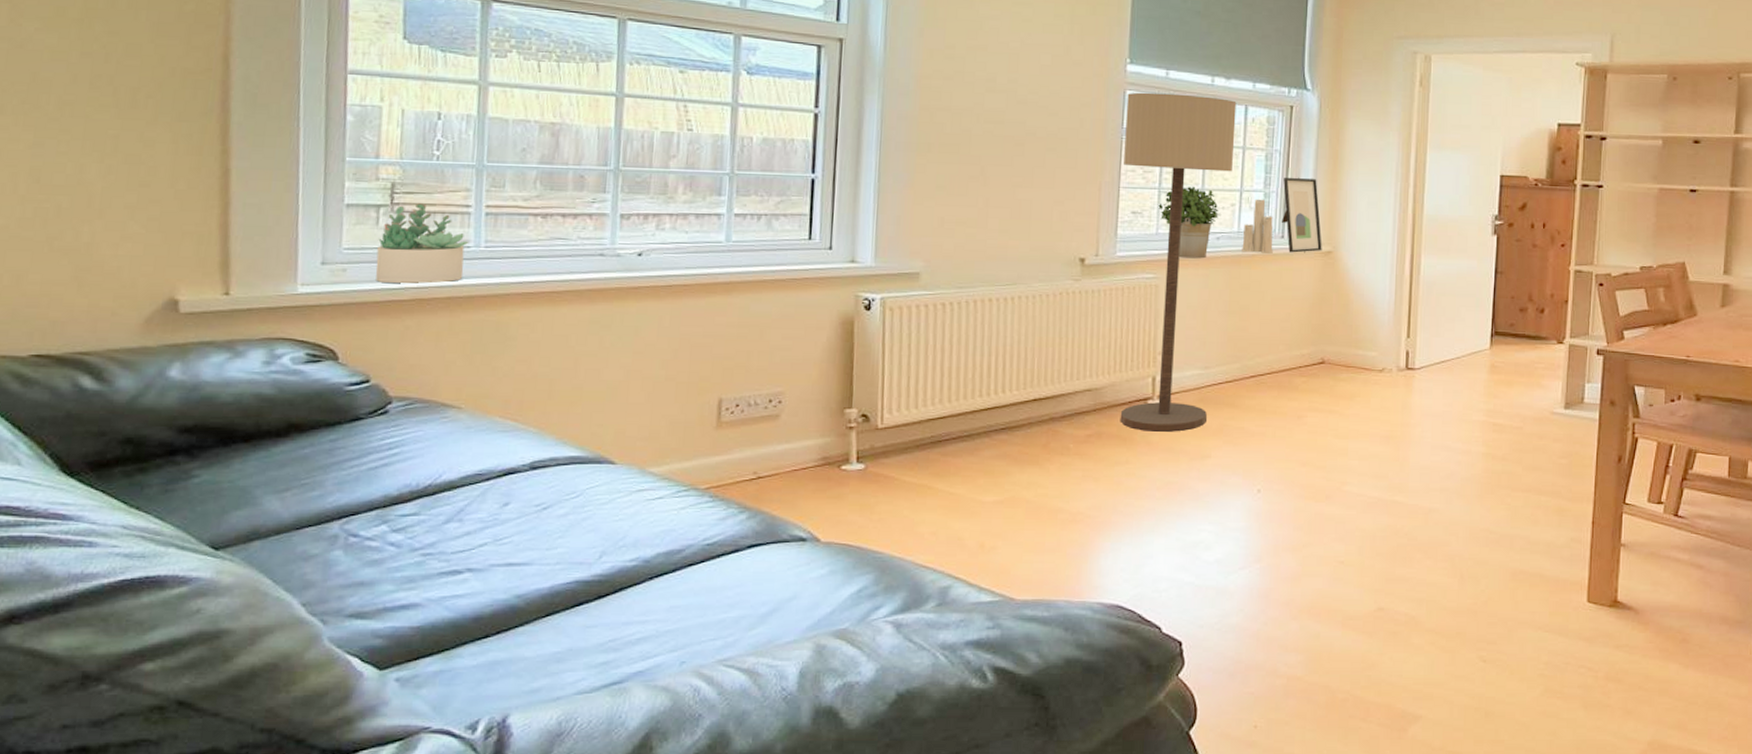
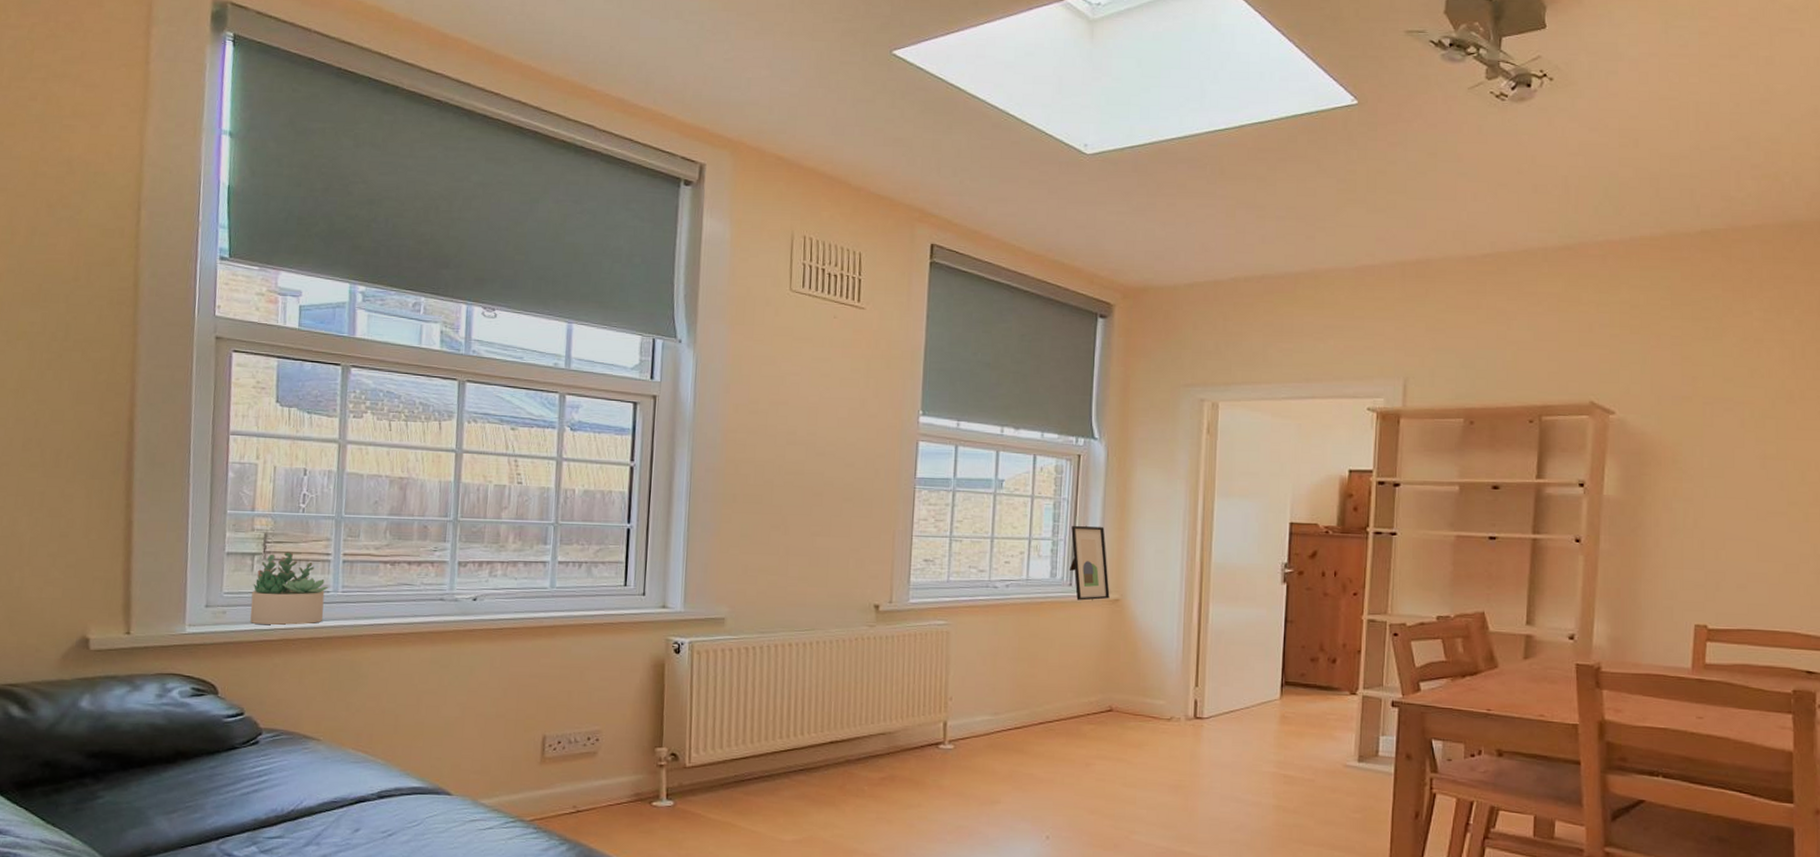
floor lamp: present [1120,92,1237,432] -> none [912,443,1025,777]
potted plant: present [1158,186,1219,259] -> none [949,534,1008,606]
candle: present [1242,192,1273,255] -> none [1030,540,1061,602]

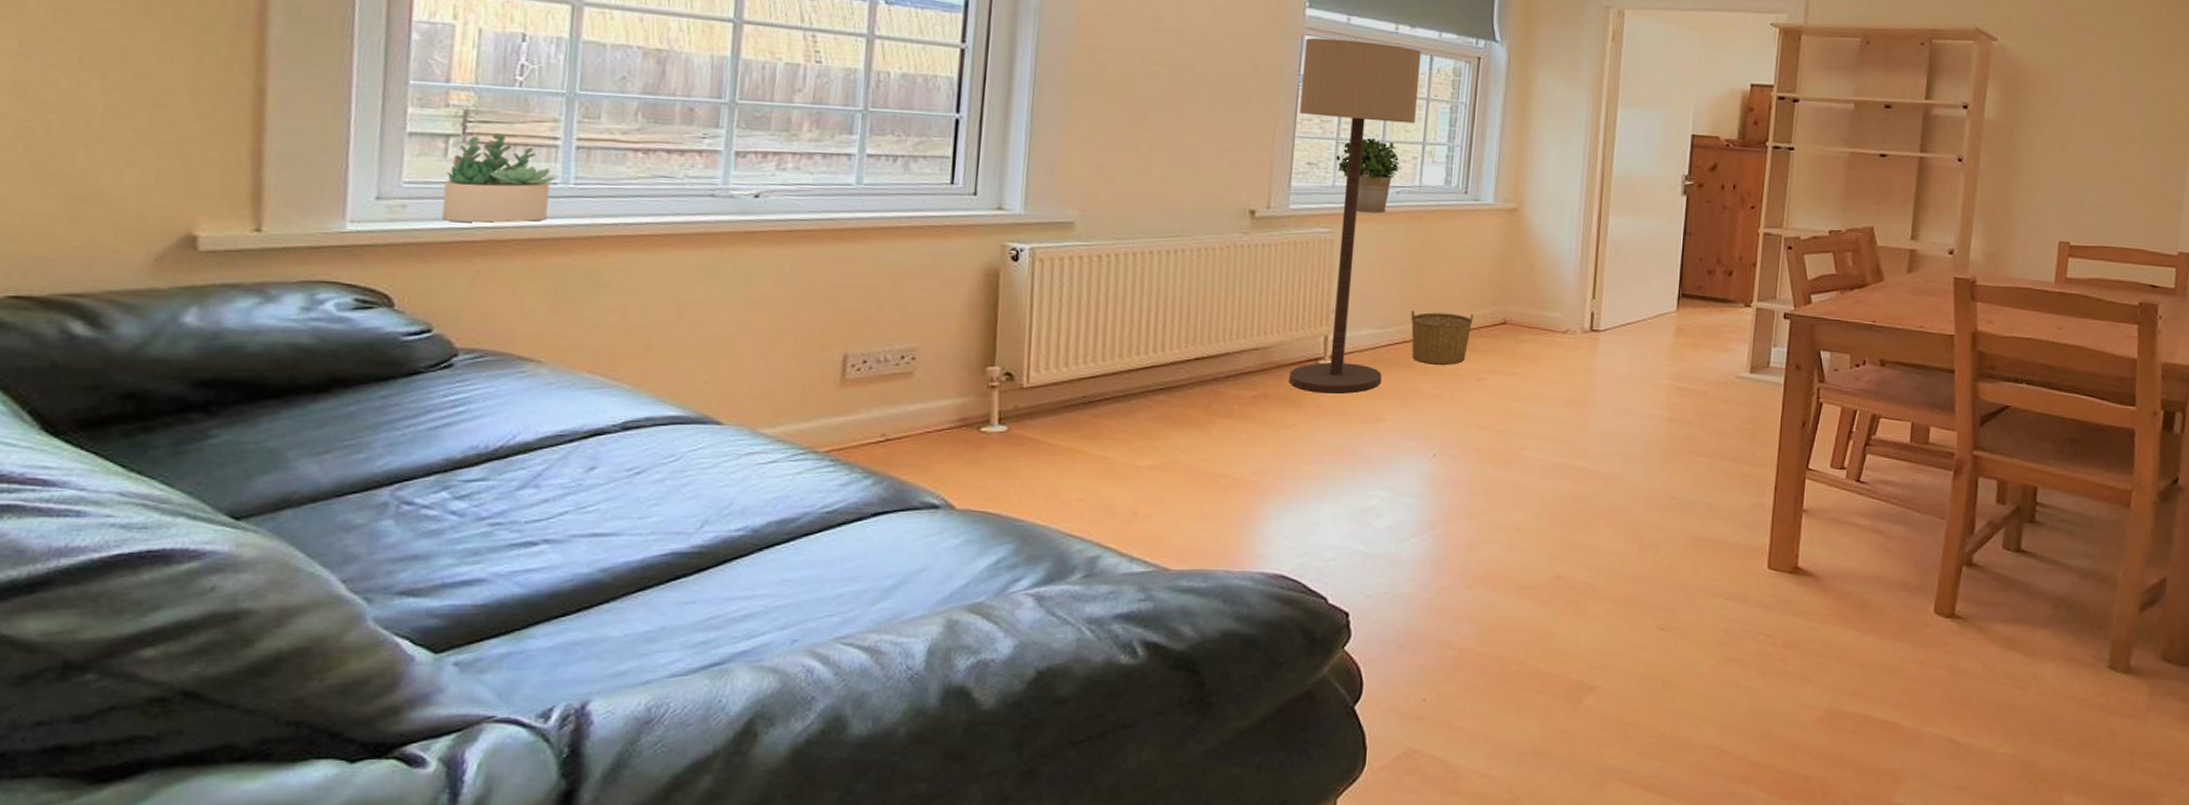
floor lamp: none [912,443,1025,777] -> present [1288,38,1421,394]
potted plant: none [949,534,1008,606] -> present [1336,137,1400,214]
basket: none [1022,698,1081,751] -> present [1410,310,1474,365]
picture frame: present [1070,525,1110,601] -> none [1466,130,1507,210]

